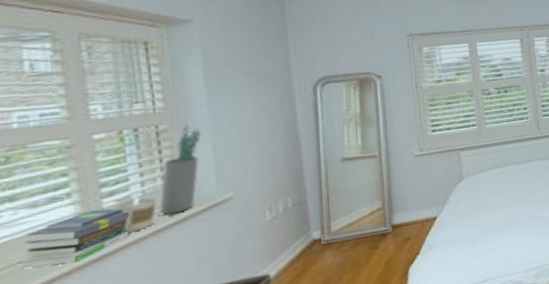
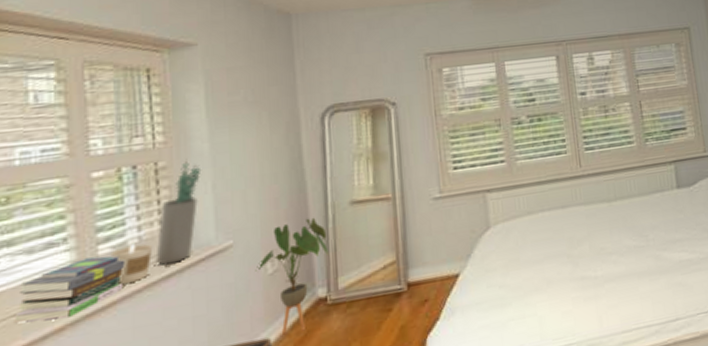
house plant: none [255,172,322,271] -> present [255,217,328,335]

